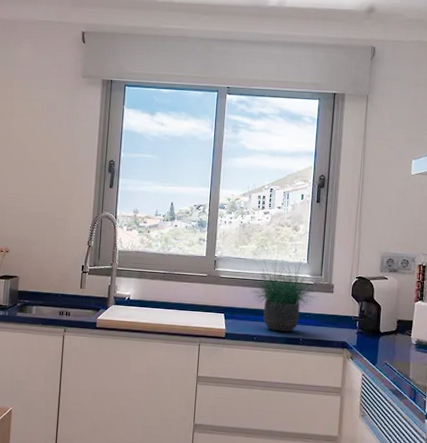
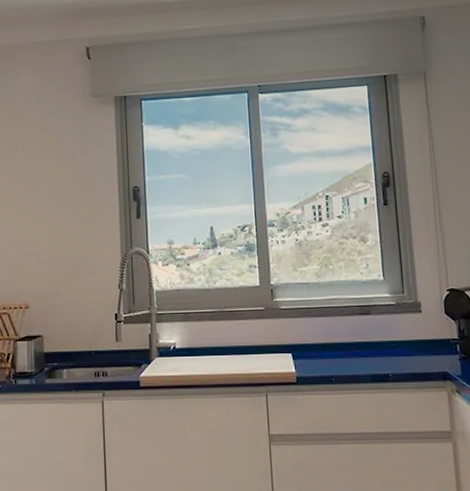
potted plant: present [248,252,322,332] -> none [315,270,405,369]

